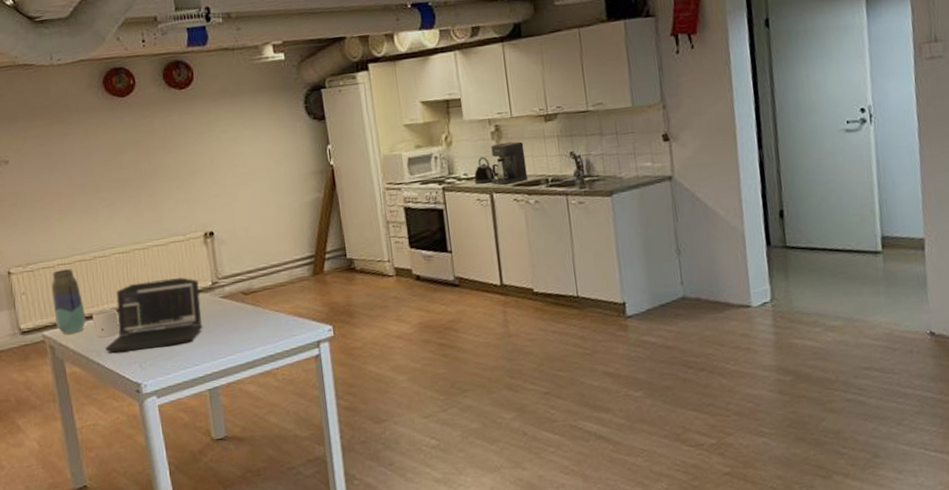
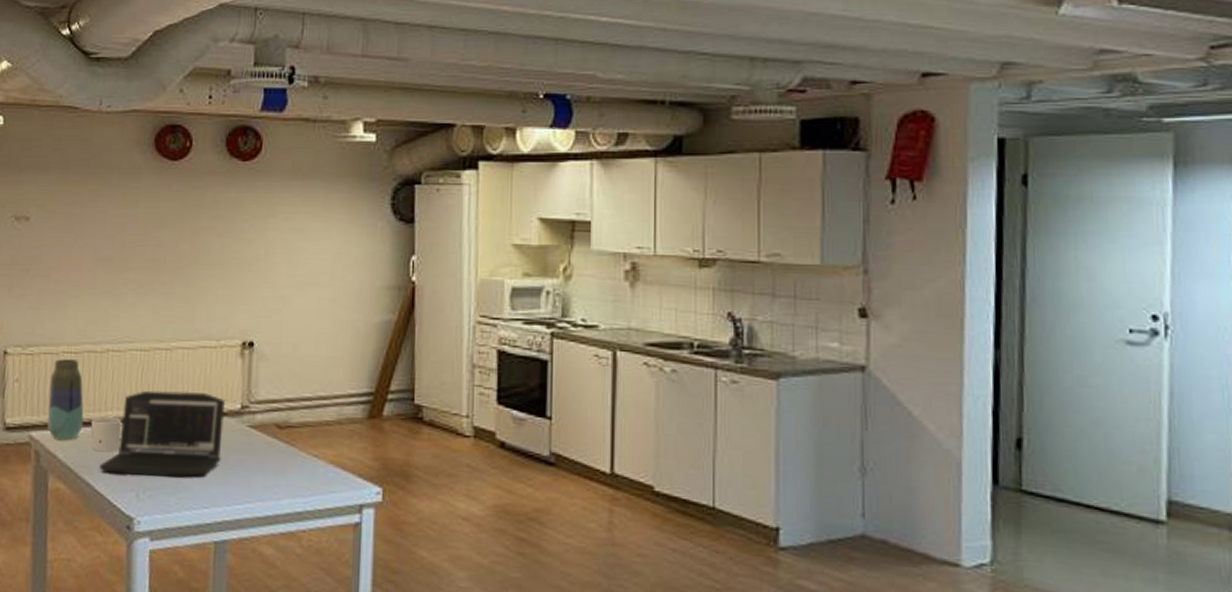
kettle: present [474,156,496,184] -> none [594,300,623,336]
coffee maker: present [491,141,528,185] -> none [617,286,666,342]

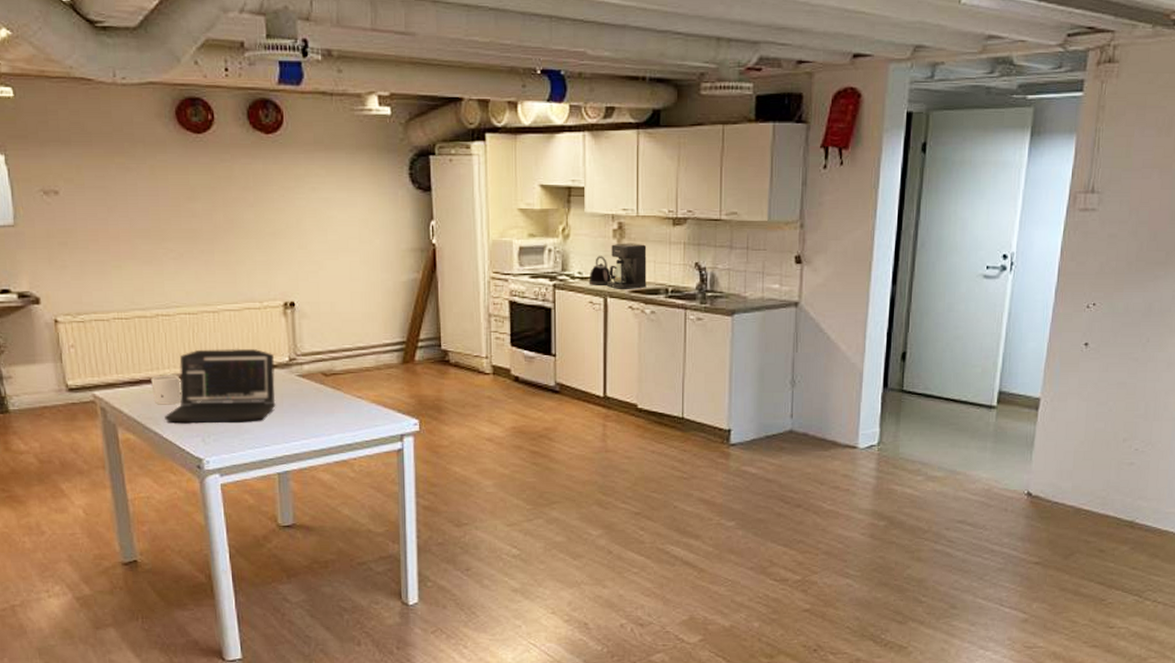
vase: present [47,359,84,440] -> none [105,325,144,396]
kettle: none [594,300,623,336] -> present [588,256,612,285]
coffee maker: none [617,286,666,342] -> present [607,243,647,289]

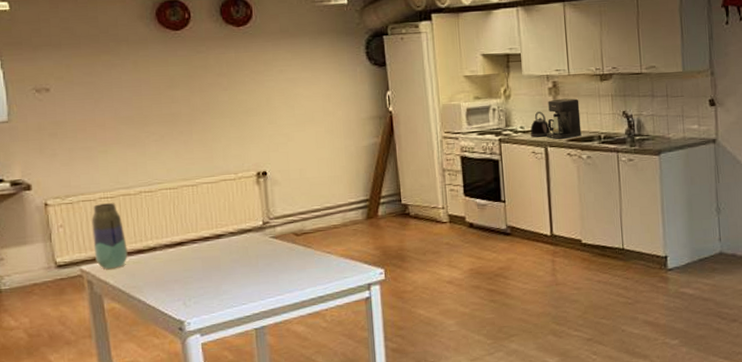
vase: none [105,325,144,396] -> present [91,203,128,269]
mug: present [151,375,182,405] -> none [135,245,164,274]
laptop: present [165,348,276,424] -> none [148,216,252,290]

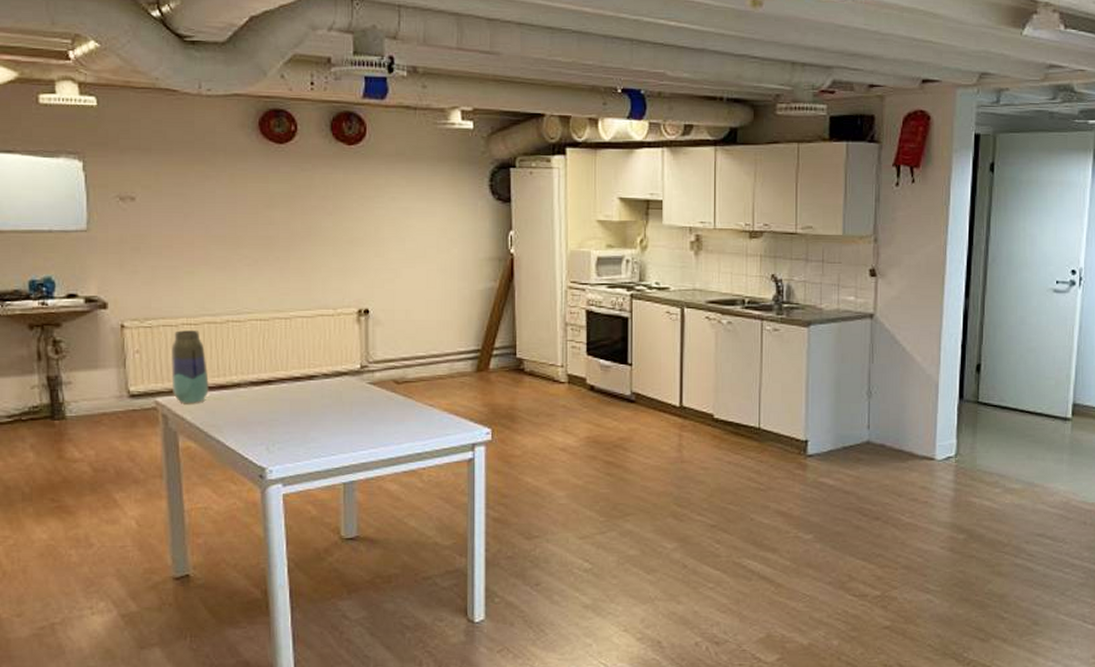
kettle: present [530,111,551,138] -> none [666,267,690,296]
coffee maker: present [547,98,582,139] -> none [684,254,724,300]

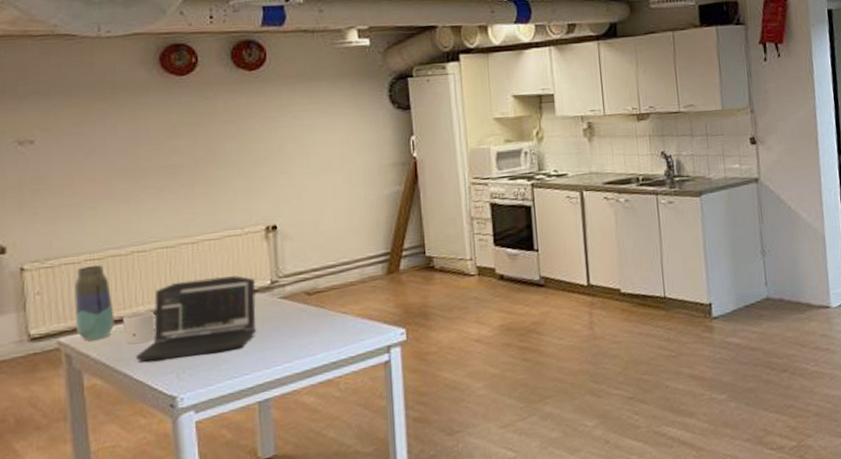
mug: none [217,381,249,412] -> present [123,311,156,345]
laptop: none [229,355,345,432] -> present [136,276,257,362]

